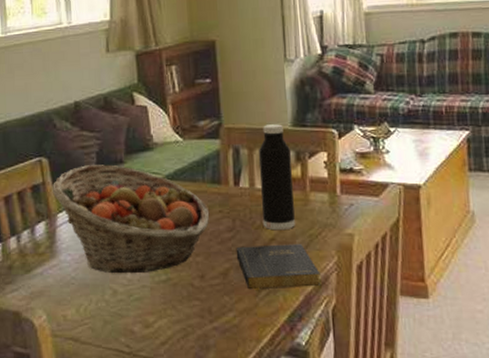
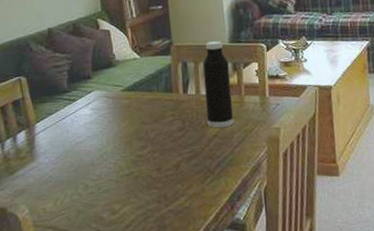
fruit basket: present [52,164,210,274] -> none [30,80,164,172]
book: present [236,244,321,291] -> none [186,138,255,179]

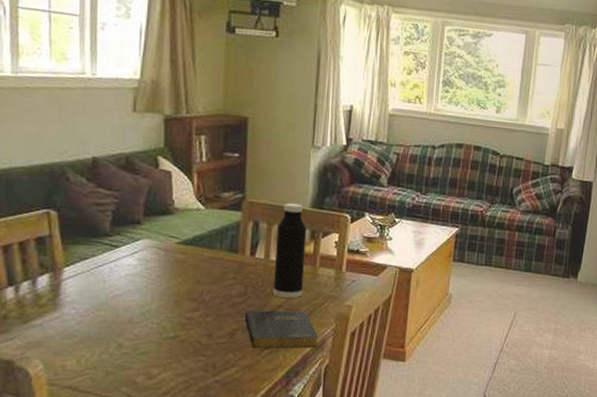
book: none [186,138,255,179] -> present [244,310,319,350]

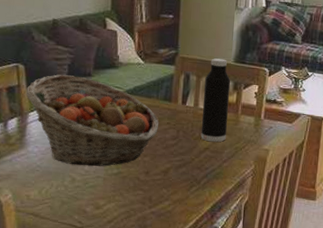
fruit basket: none [59,222,224,330] -> present [25,74,159,167]
book: present [244,310,319,350] -> none [176,152,240,187]

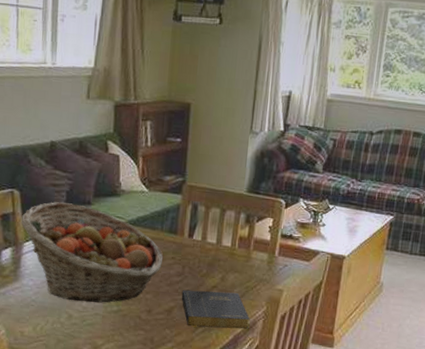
book: none [176,152,240,187] -> present [181,289,250,329]
water bottle: present [200,58,231,142] -> none [208,187,243,280]

